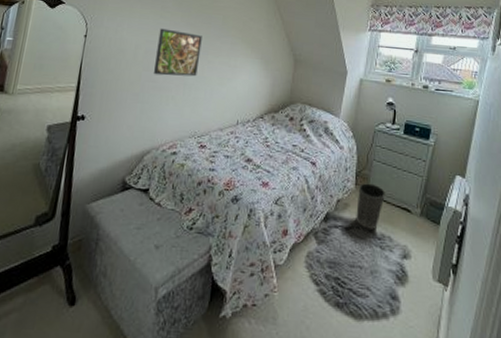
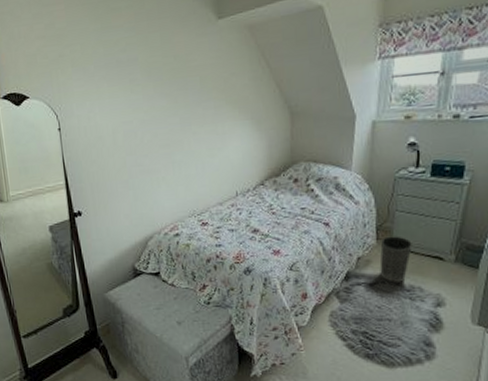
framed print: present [154,28,202,77] -> none [133,104,184,158]

